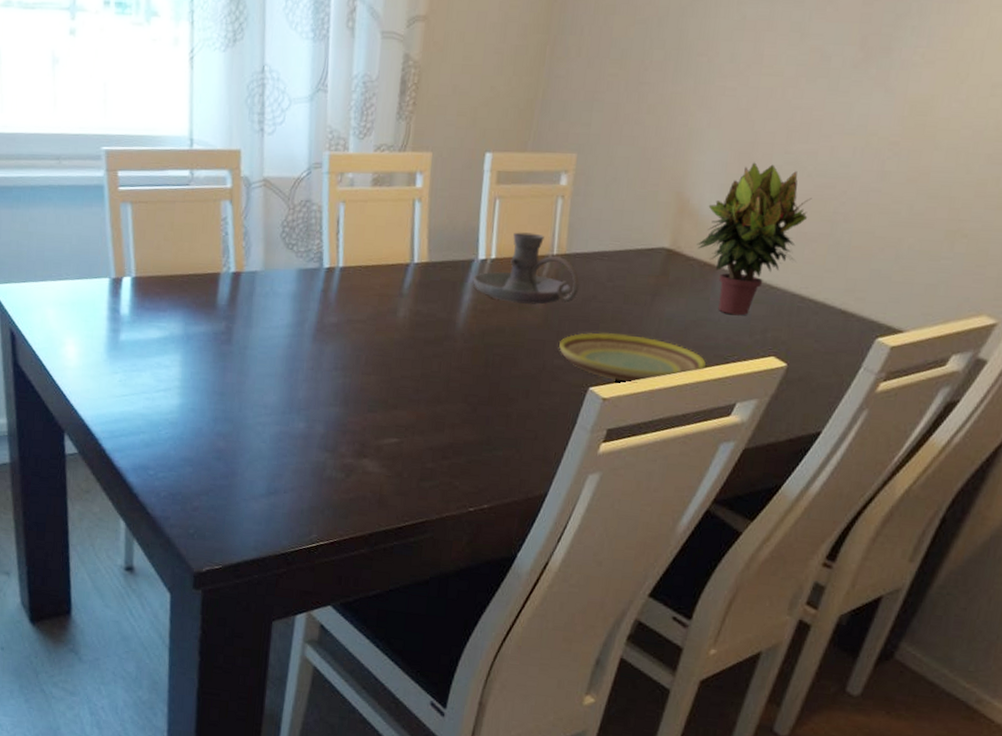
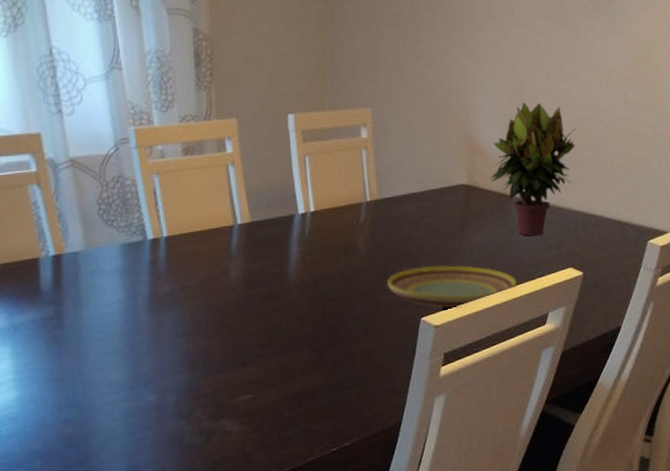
candle holder: present [473,232,580,305] -> none [297,184,396,250]

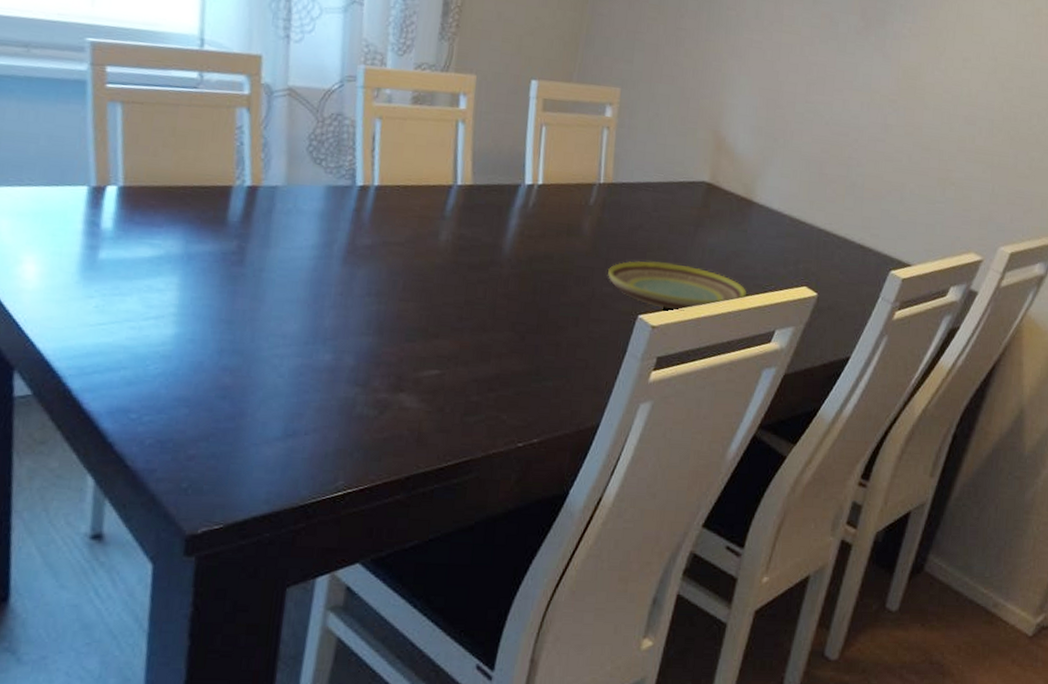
potted plant: present [490,102,576,236] -> none [733,108,830,248]

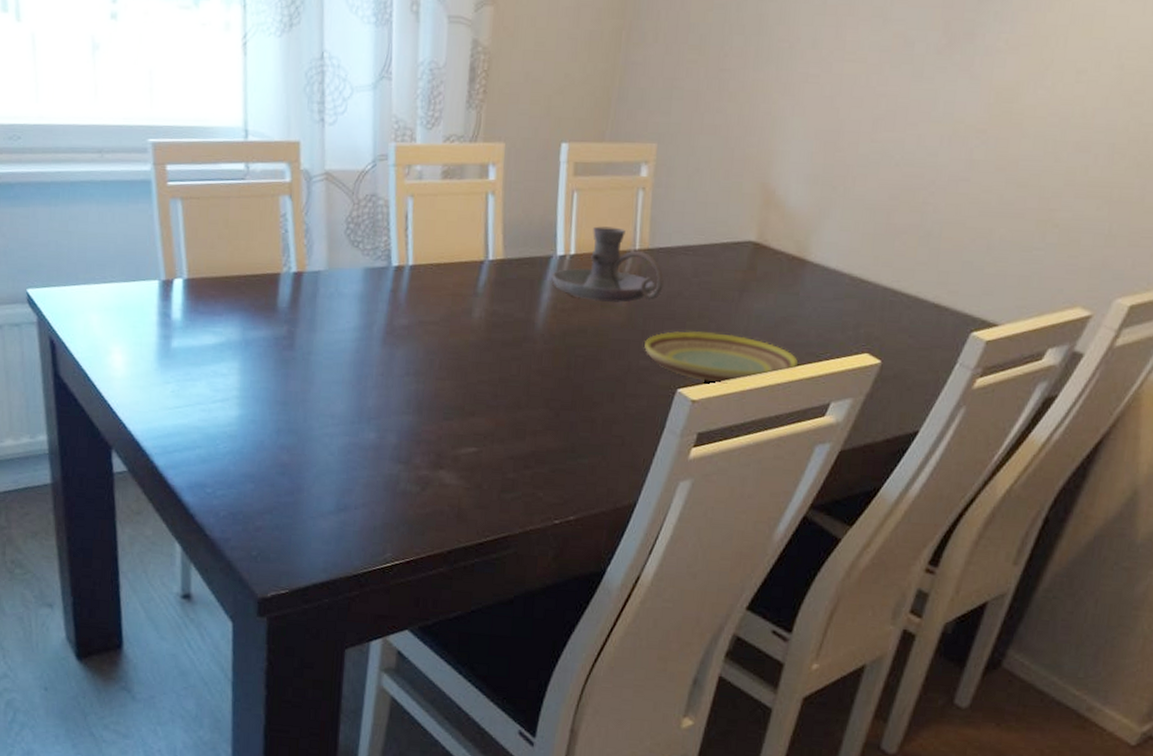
candle holder: none [519,159,627,232] -> present [551,226,664,302]

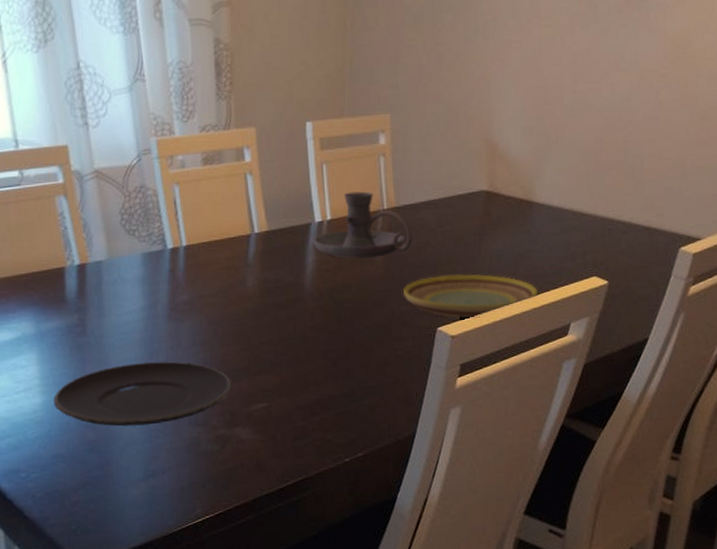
plate: none [250,386,443,455] -> present [54,361,233,427]

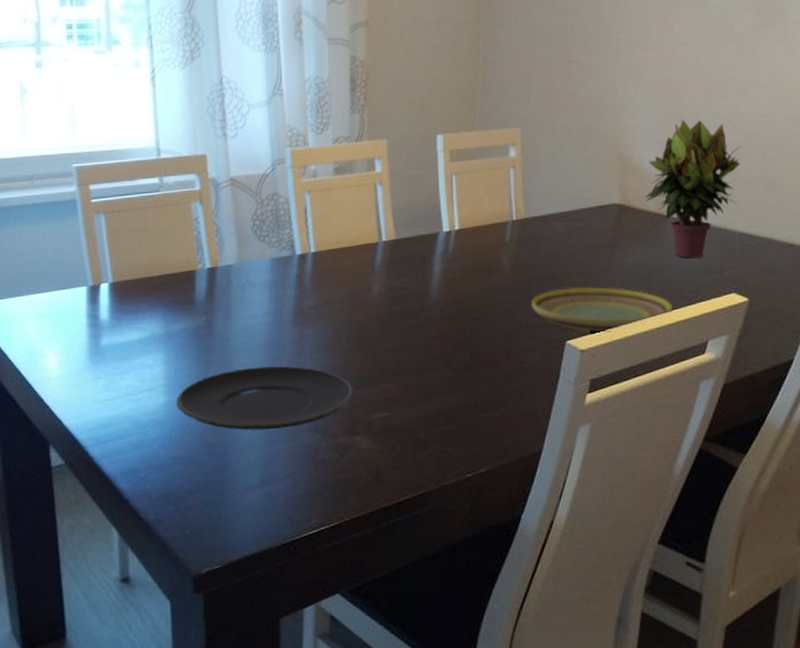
candle holder: present [313,191,413,259] -> none [440,202,542,269]
potted plant: none [511,104,604,244] -> present [644,120,741,259]

